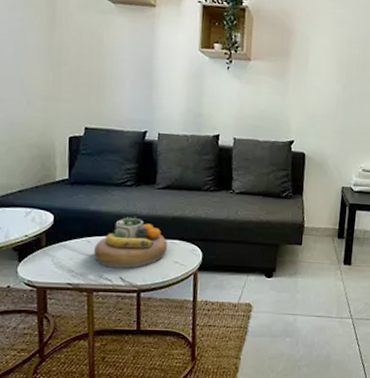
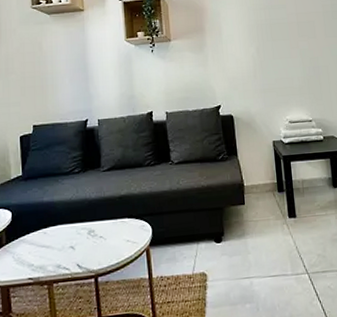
decorative bowl: present [94,216,167,269] -> none [51,201,118,257]

